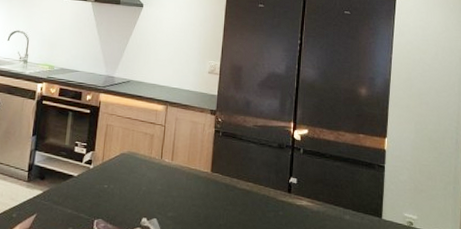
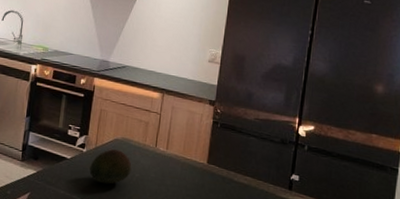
fruit: none [96,163,139,200] -> present [89,148,132,184]

